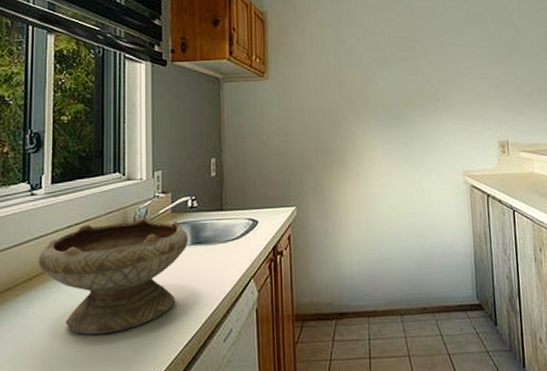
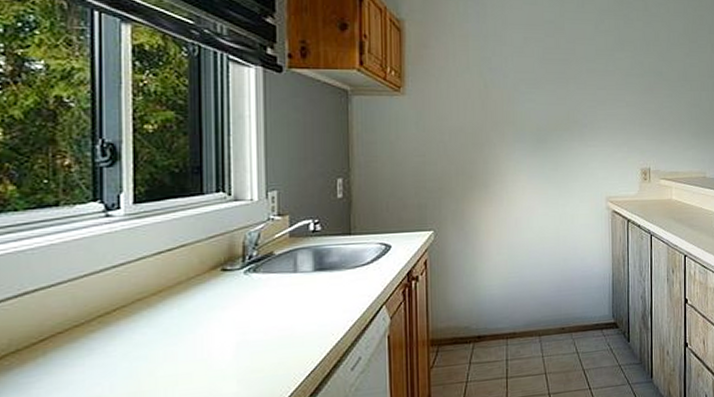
bowl: present [37,218,188,335] -> none [118,243,310,371]

